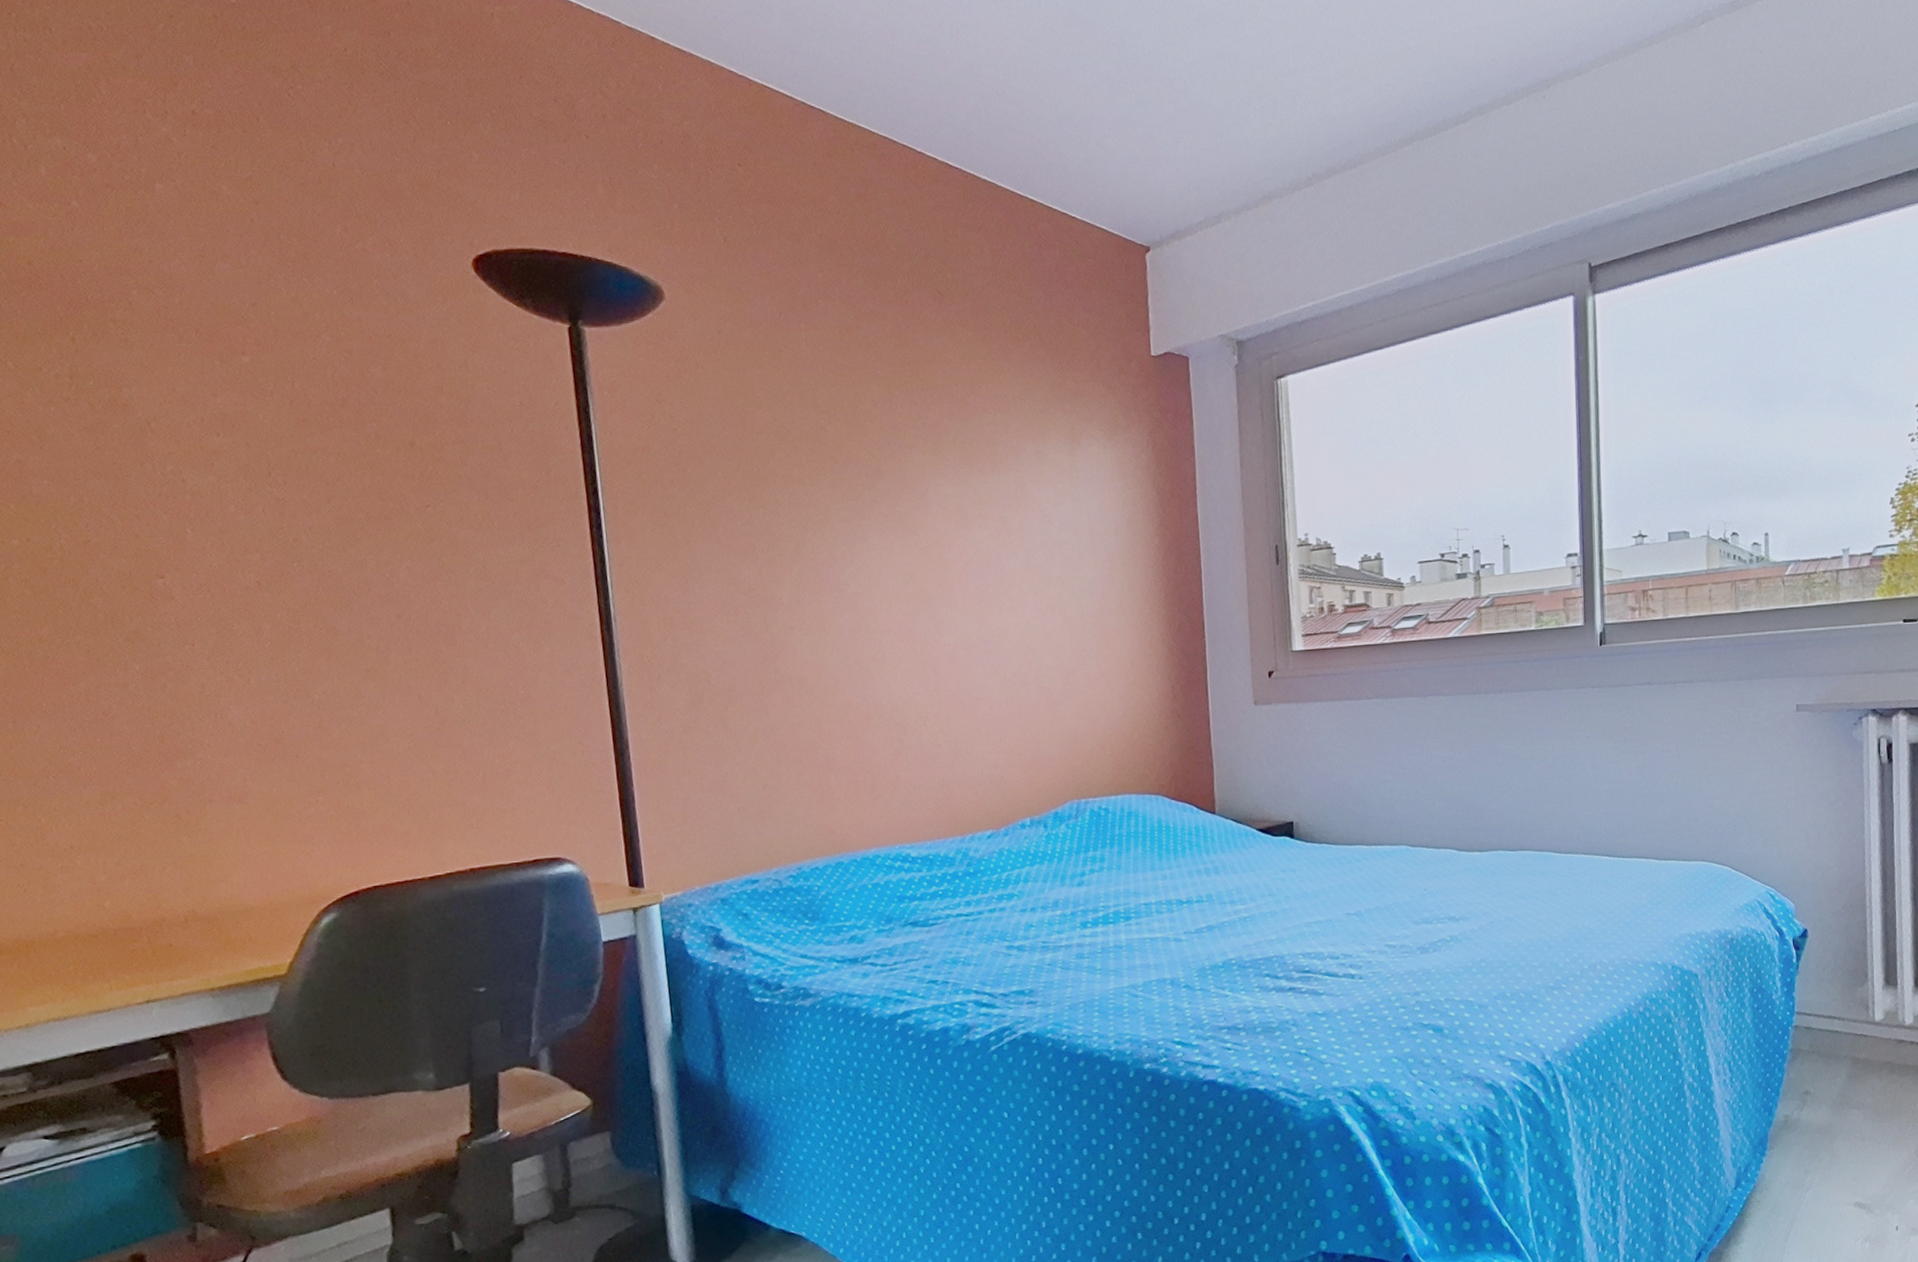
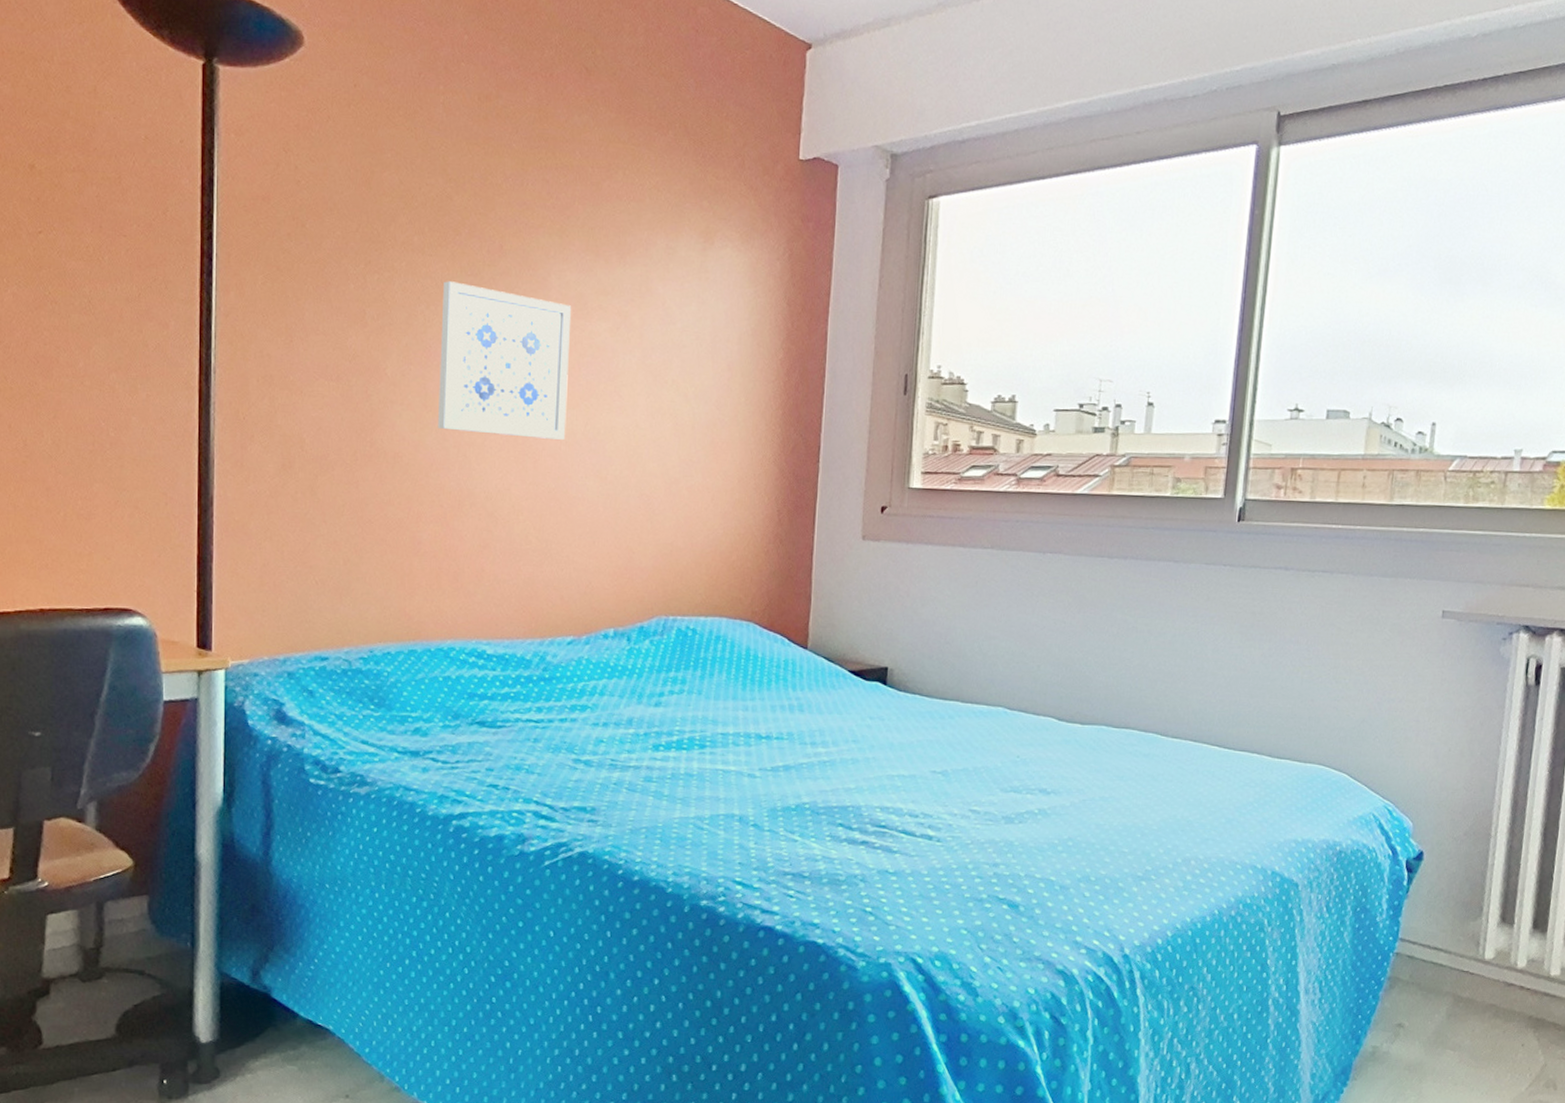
wall art: none [827,507,962,649] -> present [438,281,572,440]

